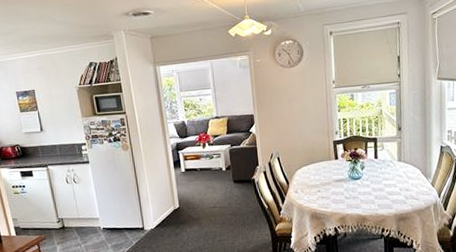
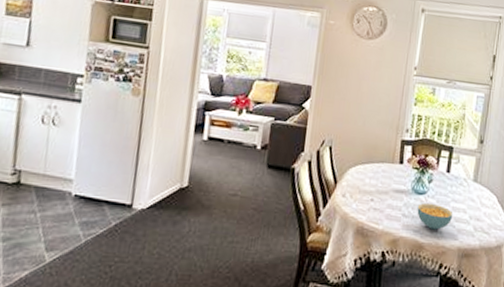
cereal bowl: none [356,185,387,205] -> present [417,203,453,230]

